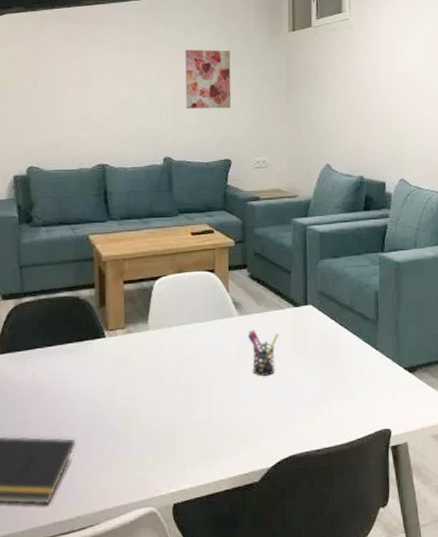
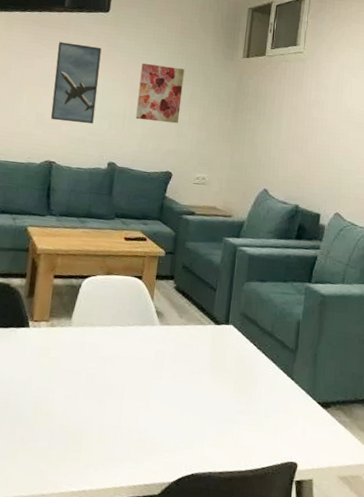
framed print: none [93,37,143,121] -> present [50,42,102,124]
pen holder: present [247,329,279,376] -> none [165,341,197,389]

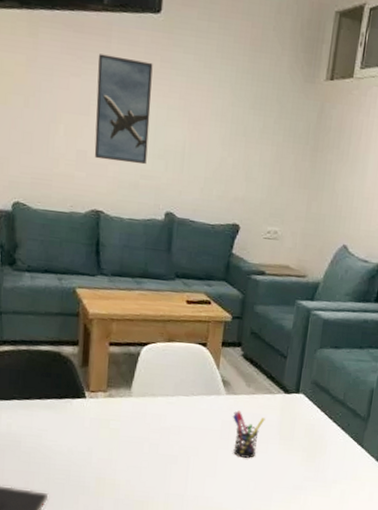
wall art: present [136,63,185,124] -> none [197,84,255,165]
pen holder: none [165,341,197,389] -> present [232,410,265,458]

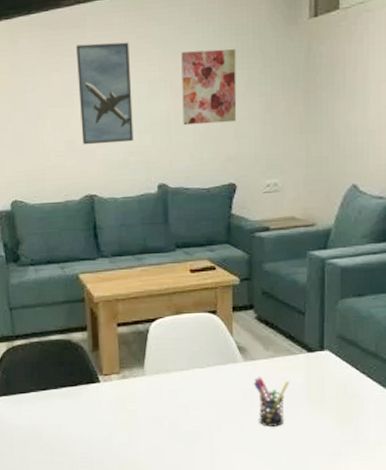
wall art: none [197,84,255,165] -> present [181,49,237,126]

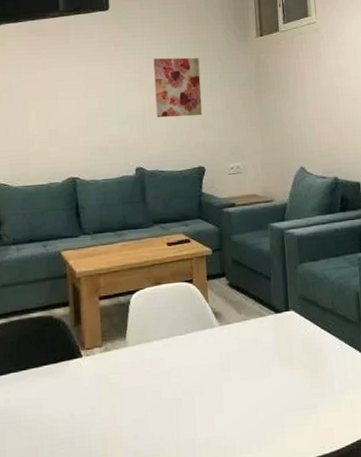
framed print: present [75,42,133,145] -> none [59,48,113,134]
pen holder: present [253,377,290,426] -> none [229,339,262,387]

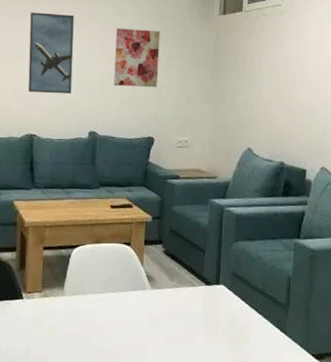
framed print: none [59,48,113,134] -> present [28,12,74,94]

